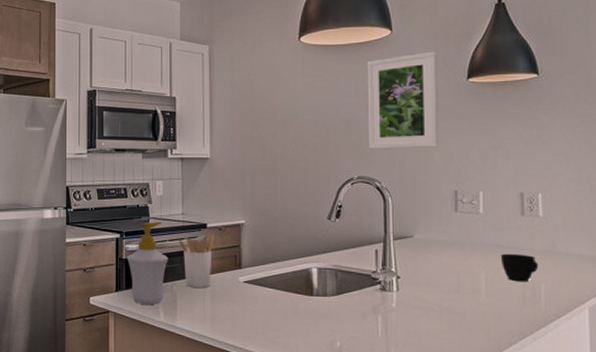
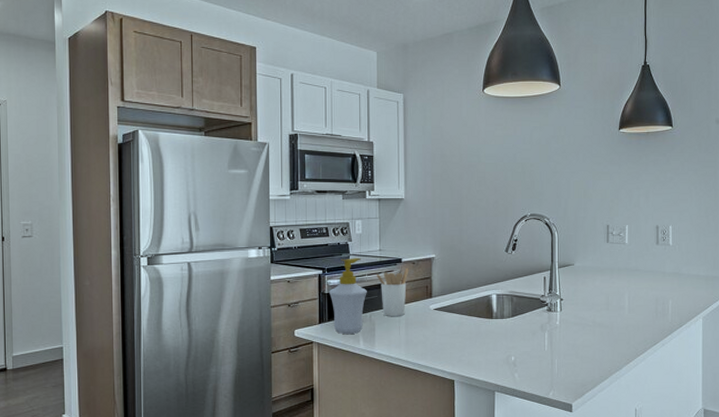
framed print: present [367,51,439,149] -> none [539,105,596,190]
cup: present [500,253,539,282] -> none [640,276,668,299]

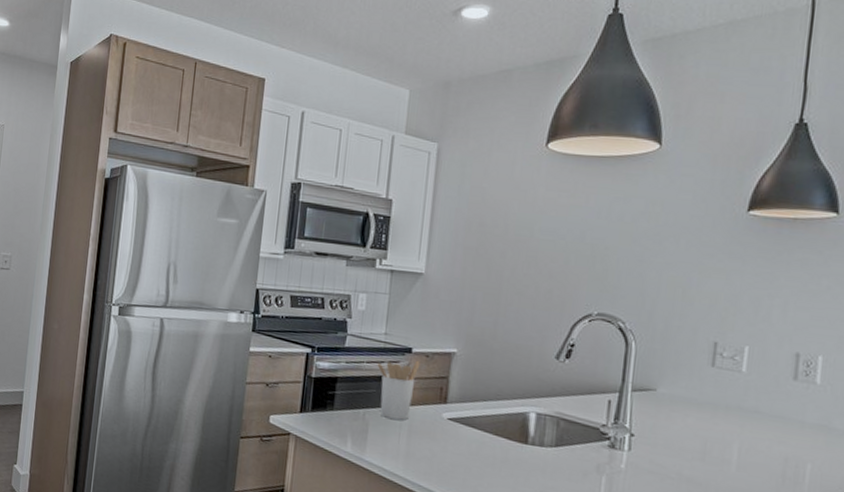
soap bottle: present [329,258,367,335] -> none [317,338,364,433]

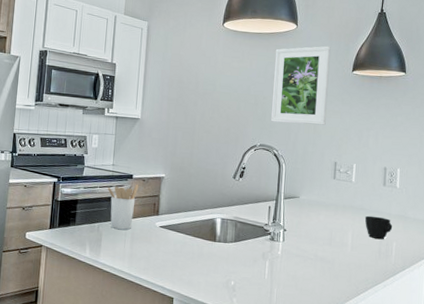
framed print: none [616,173,714,289] -> present [271,46,331,125]
cup: none [760,422,807,459] -> present [364,215,393,240]

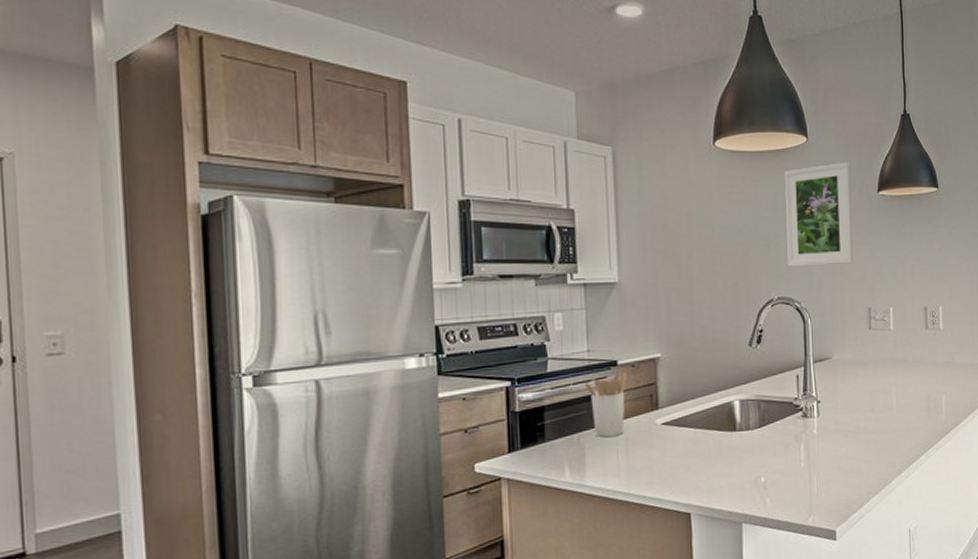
cup: present [364,215,393,240] -> none [908,367,940,395]

